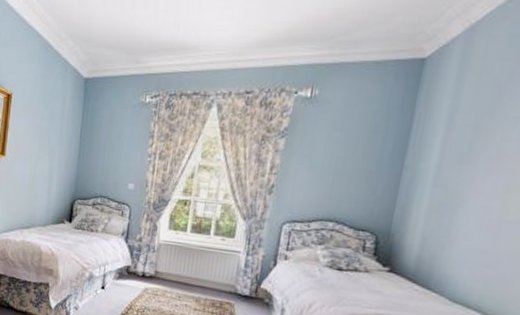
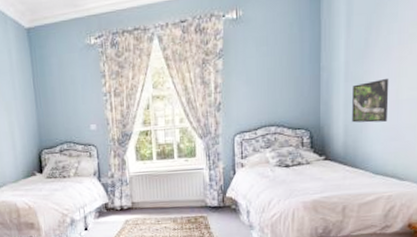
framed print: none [433,191,494,243] -> present [352,78,389,123]

